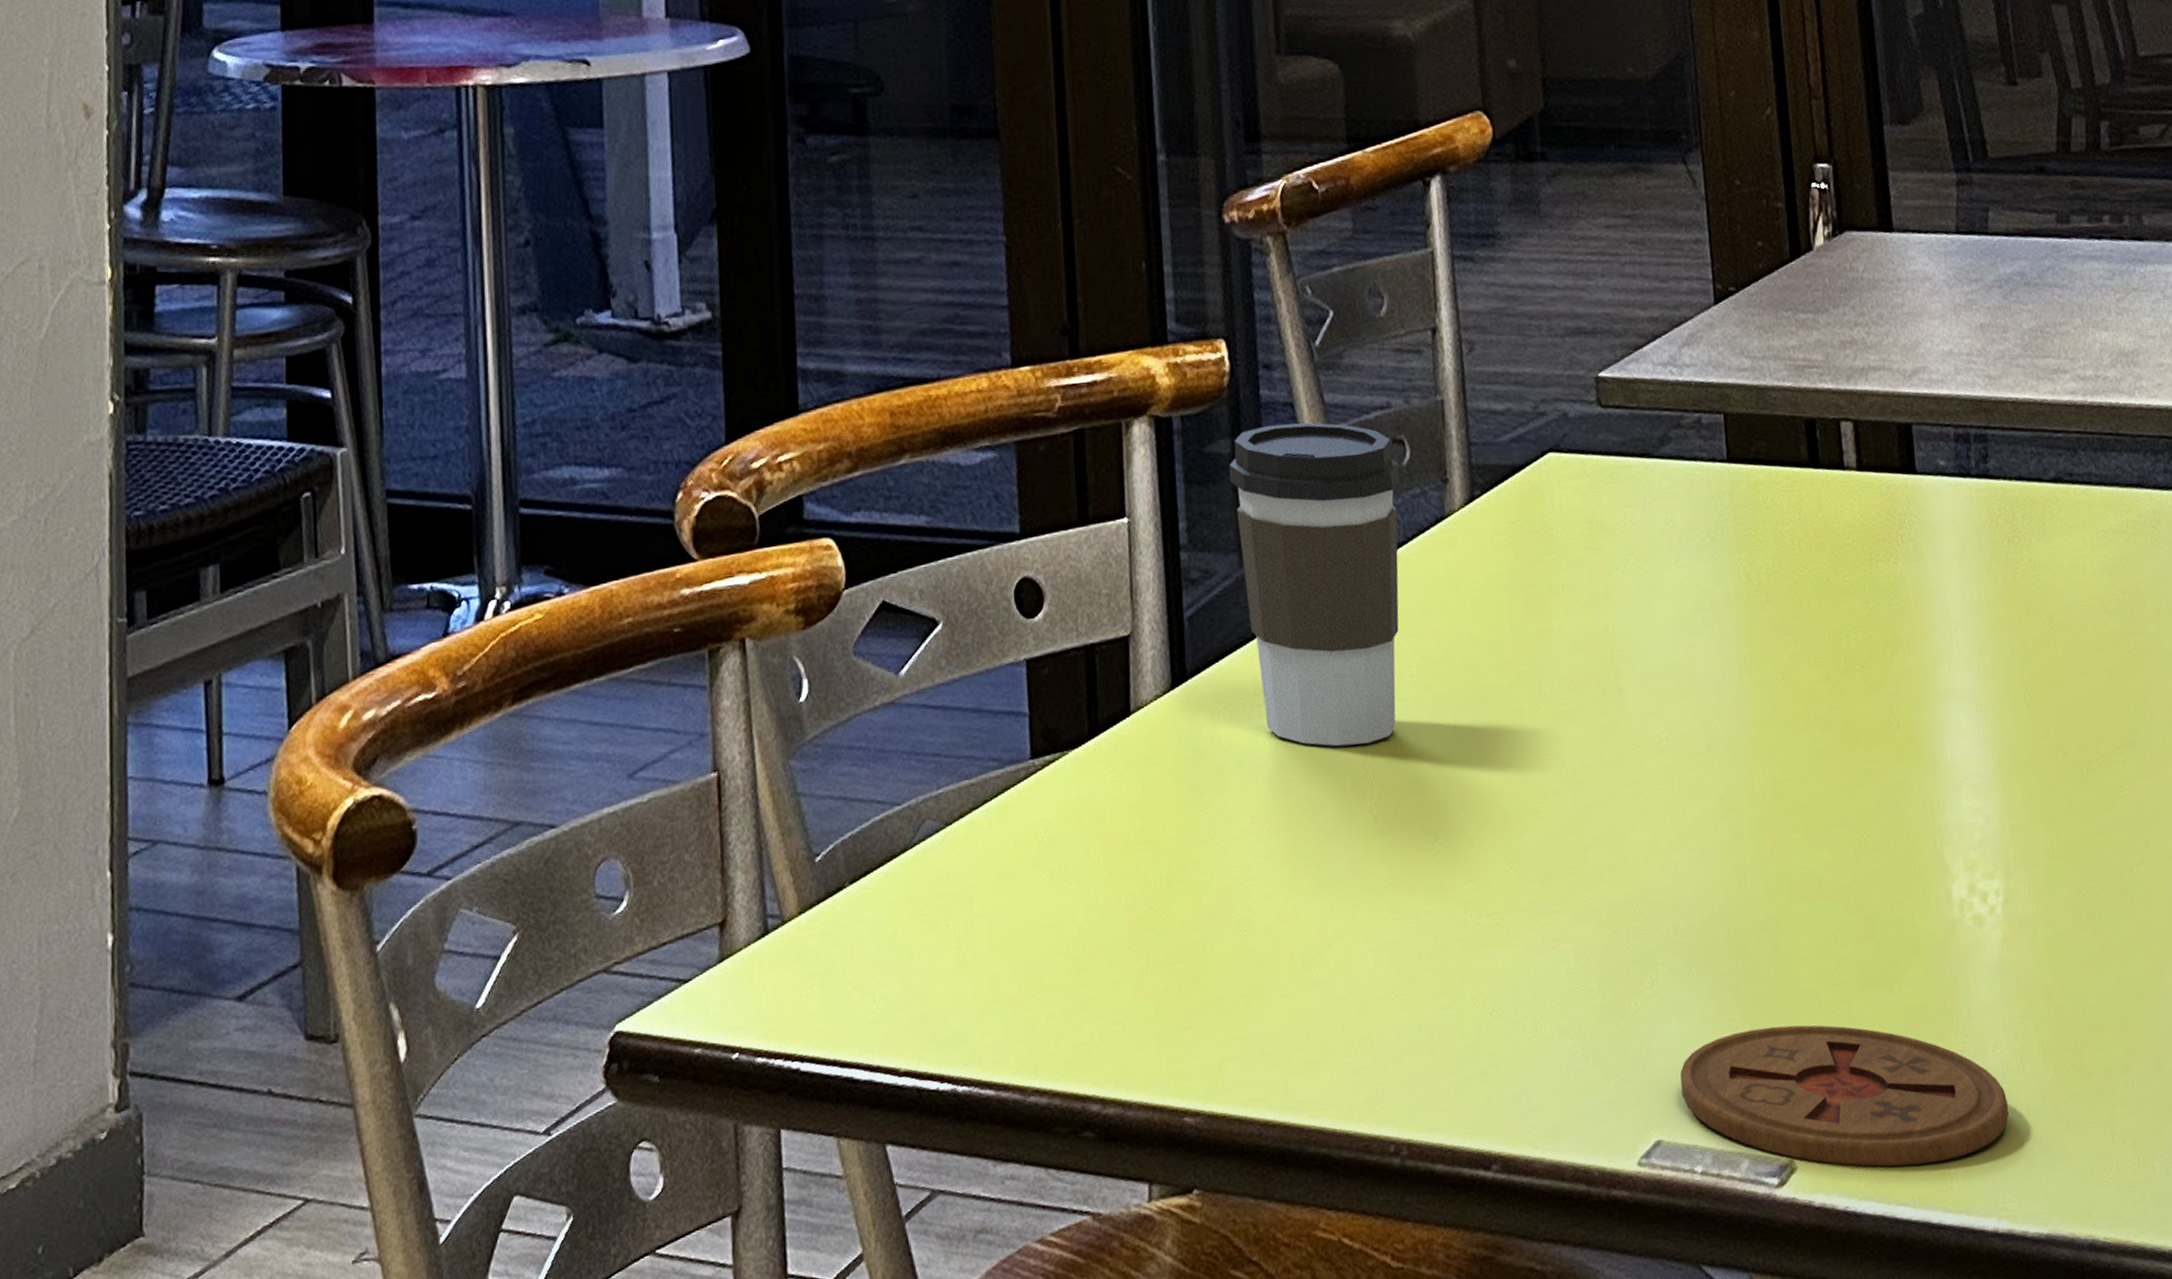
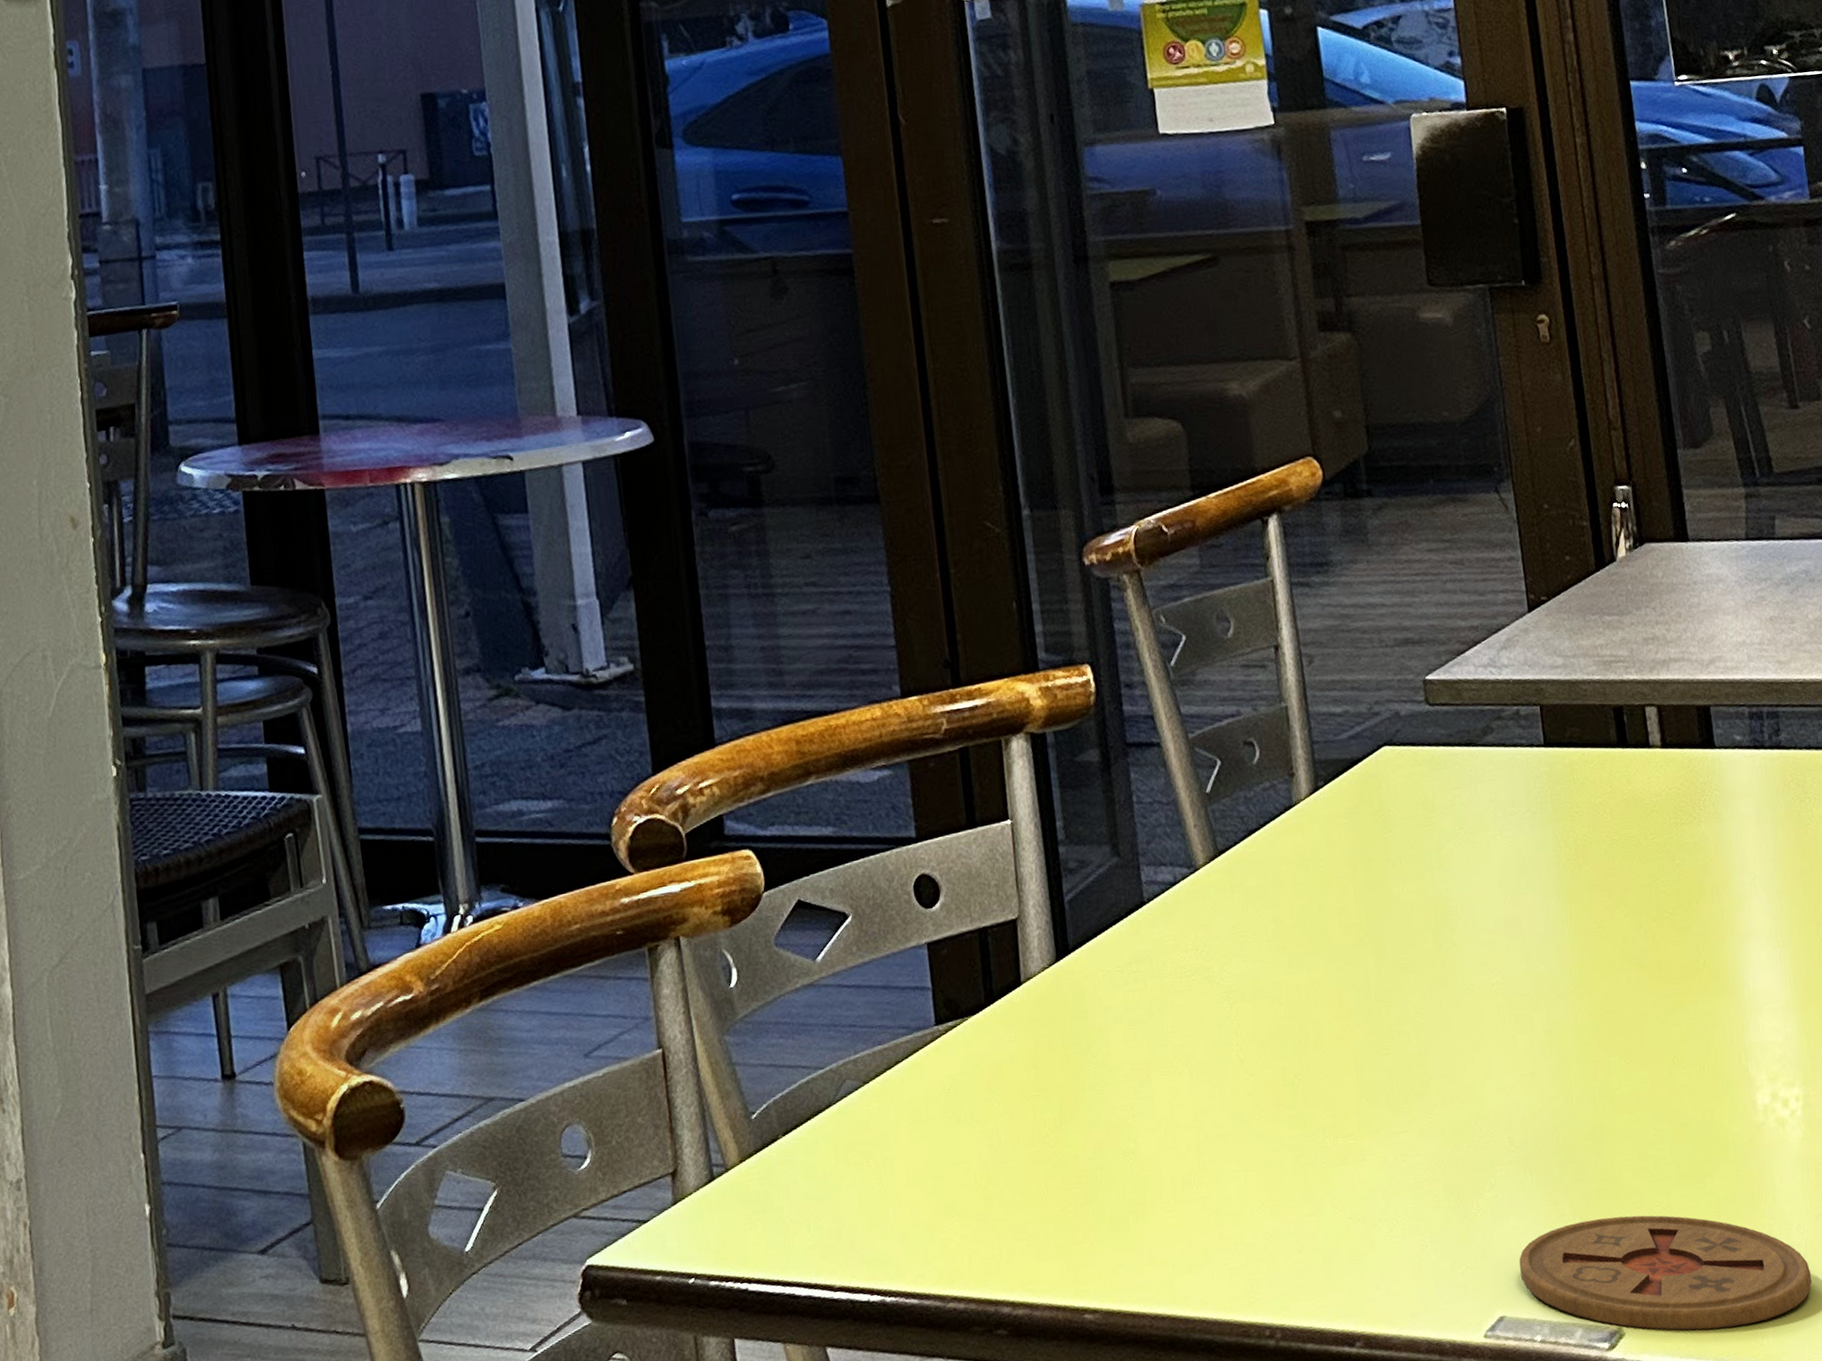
coffee cup: present [1229,422,1400,747] -> none [1098,731,1257,1003]

